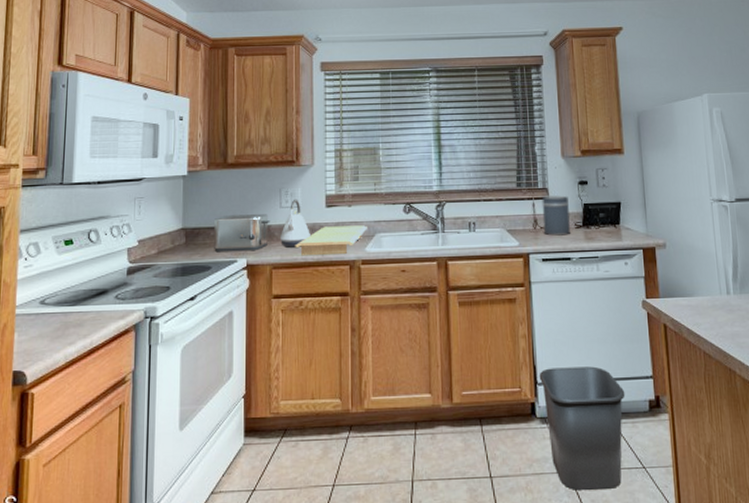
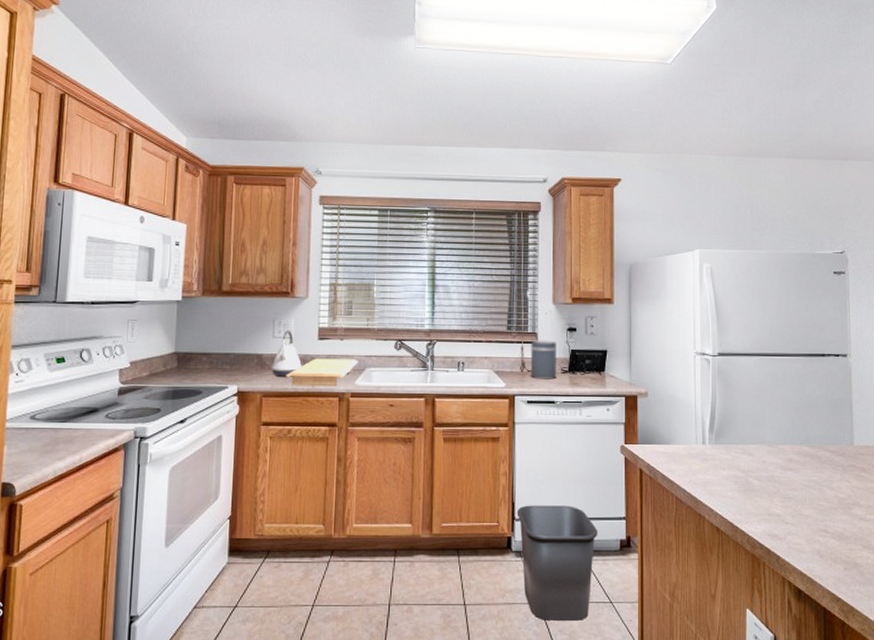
toaster: present [214,214,270,253] -> none [205,342,262,379]

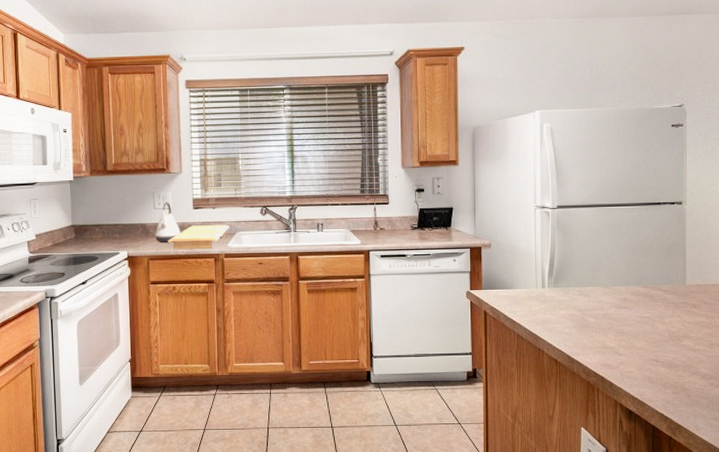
waste bin: present [517,505,598,620] -> none [374,344,447,439]
cylinder: present [530,340,556,379] -> none [382,201,406,236]

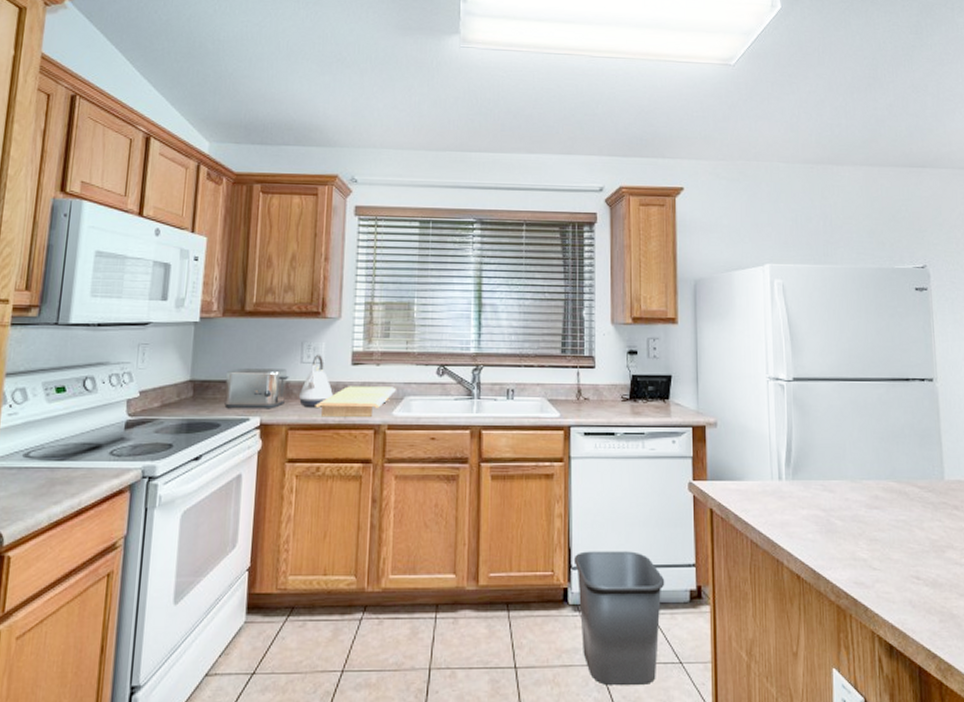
toaster: none [98,214,146,246] -> present [224,368,289,410]
waste bin: none [374,344,447,439] -> present [573,551,665,685]

